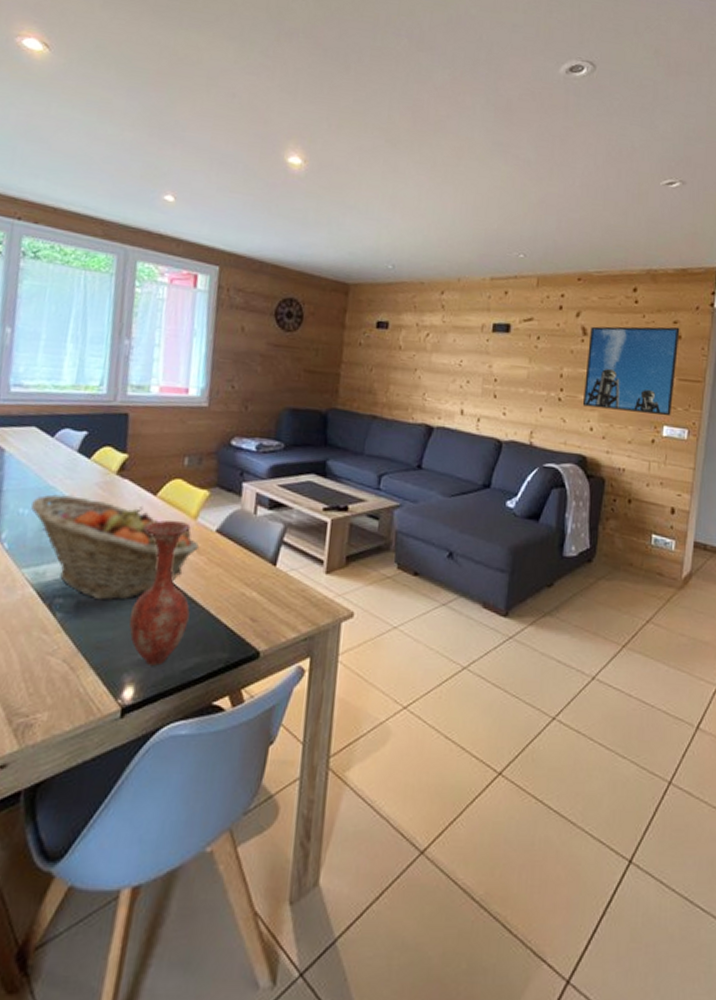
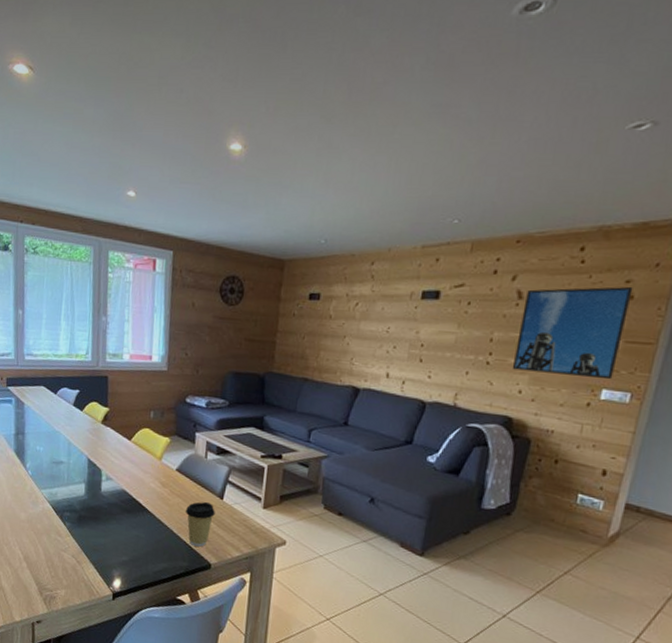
fruit basket: present [31,494,199,601] -> none [45,437,163,517]
vase: present [128,520,191,666] -> none [115,459,158,566]
coffee cup: none [226,569,266,630] -> present [185,501,215,547]

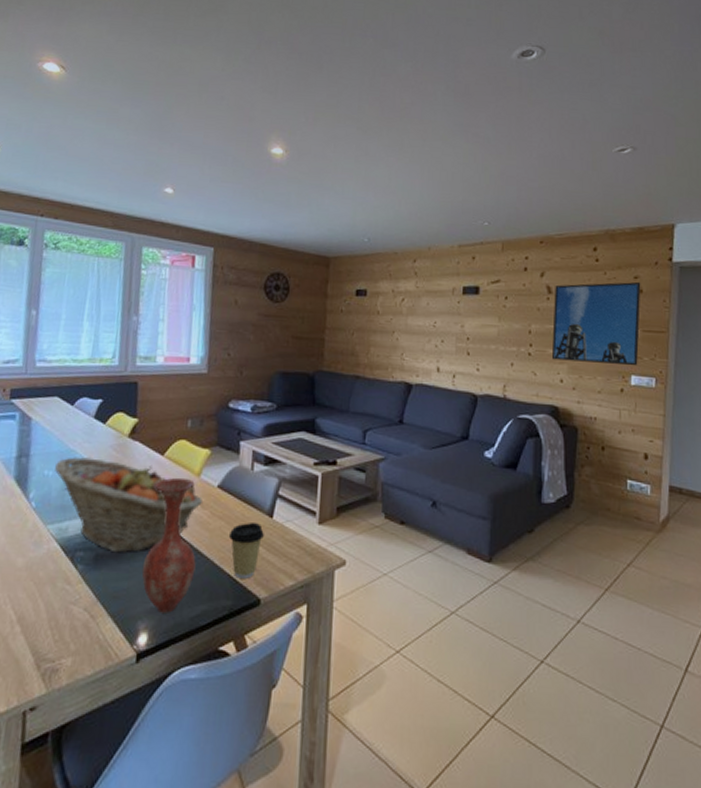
fruit basket: none [45,437,163,517] -> present [55,456,202,553]
vase: none [115,459,158,566] -> present [141,477,196,613]

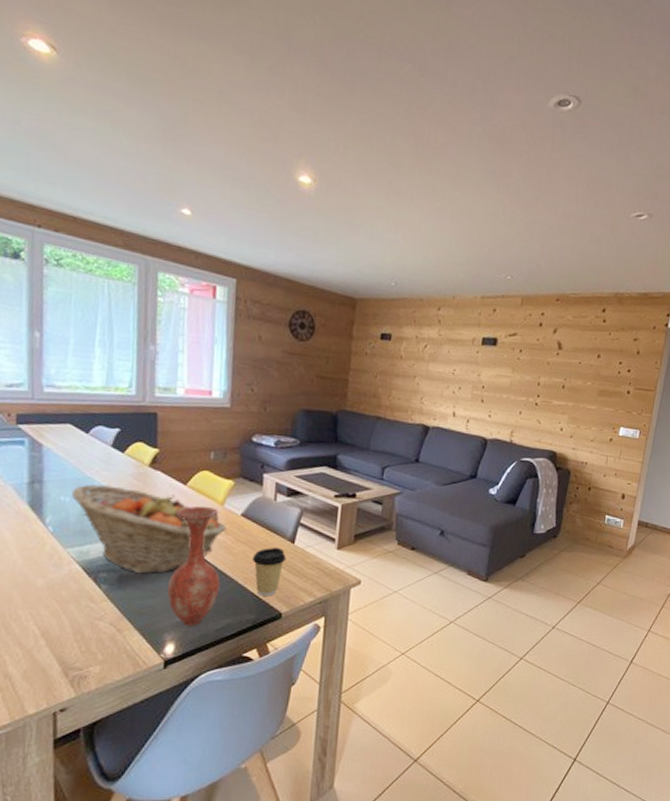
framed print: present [551,281,641,366] -> none [555,341,639,420]

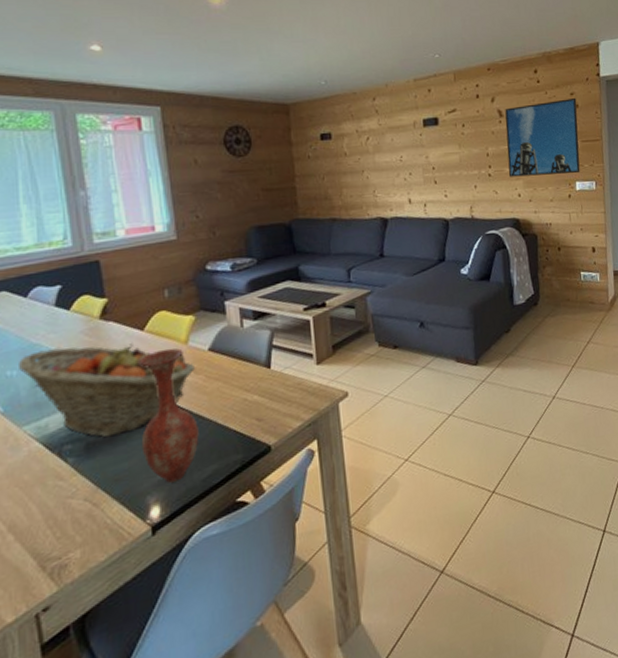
coffee cup: present [251,547,286,596] -> none [228,375,264,432]
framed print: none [555,341,639,420] -> present [505,97,580,177]

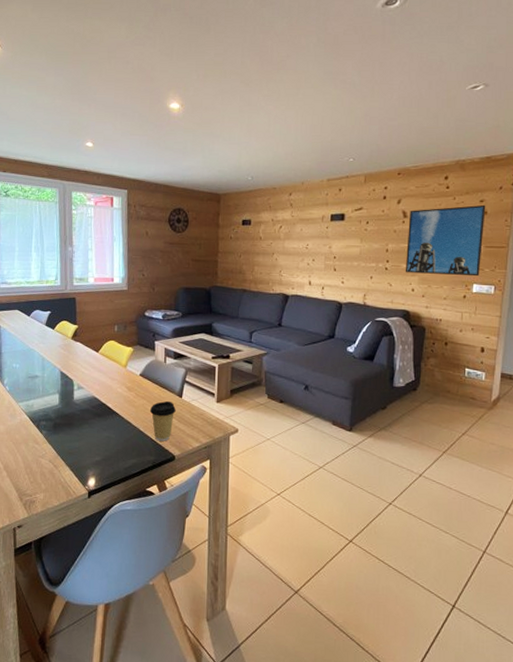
fruit basket: present [19,343,195,438] -> none [20,353,129,423]
vase: present [139,348,199,483] -> none [88,368,127,465]
coffee cup: none [228,375,264,432] -> present [149,400,176,441]

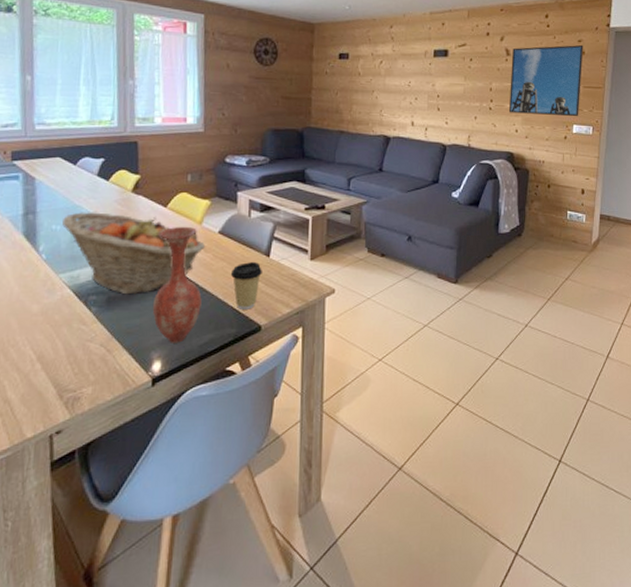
fruit basket: none [20,353,129,423] -> present [62,211,205,295]
vase: none [88,368,127,465] -> present [152,226,202,343]

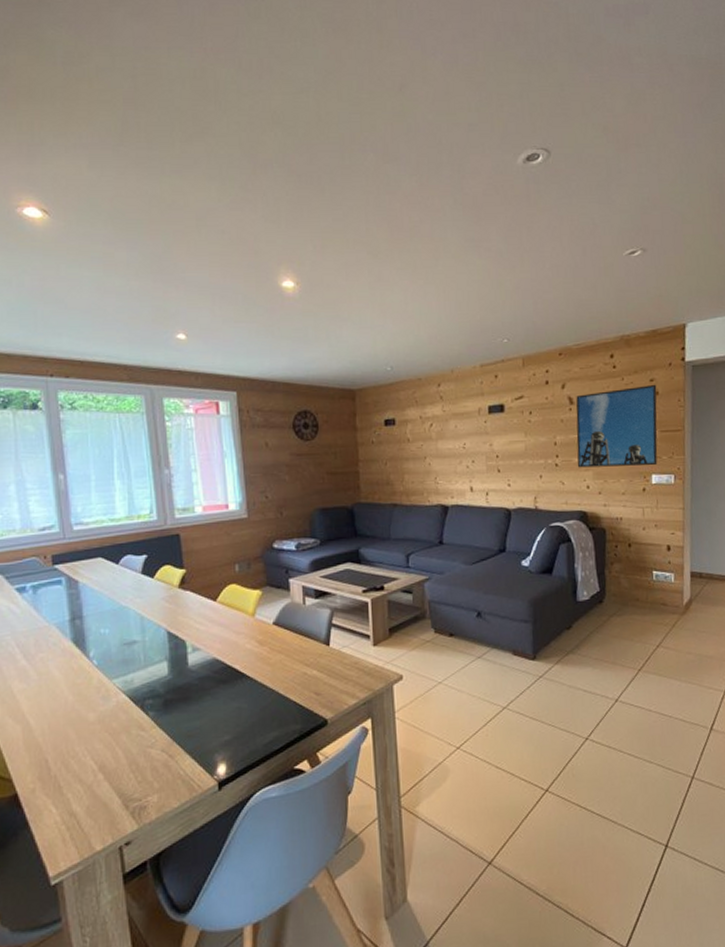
fruit basket: present [62,211,205,295] -> none [111,610,260,697]
vase: present [152,226,202,343] -> none [211,619,262,744]
coffee cup: present [230,261,262,310] -> none [289,651,323,704]

